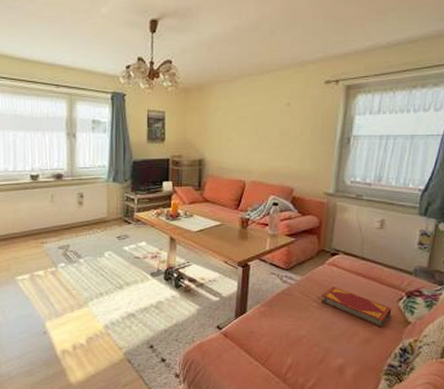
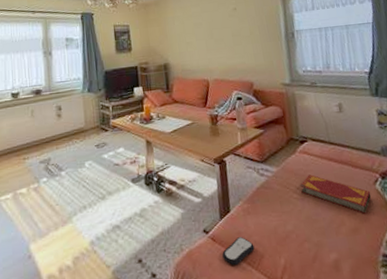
remote control: none [232,336,265,359] -> present [222,237,255,265]

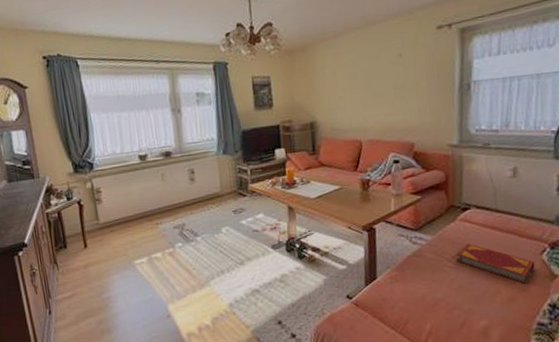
remote control: present [222,237,255,265] -> none [365,303,400,329]

